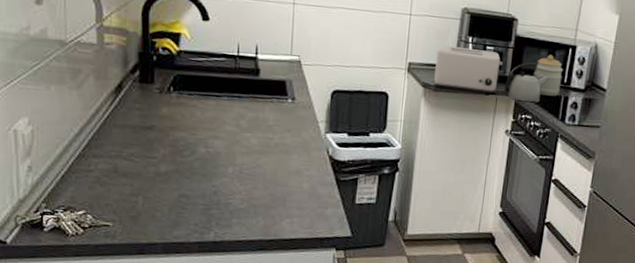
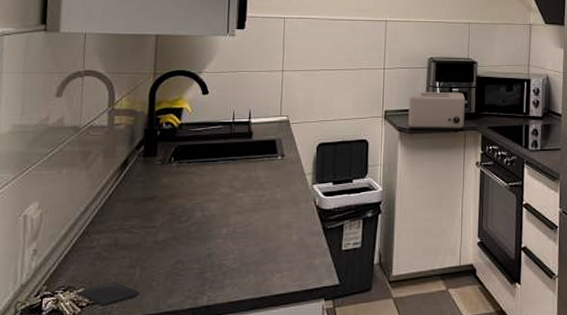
wallet: none [76,206,144,230] -> present [75,281,140,306]
kettle: present [503,62,549,103] -> none [471,98,509,134]
jar: present [533,54,563,97] -> none [495,89,521,126]

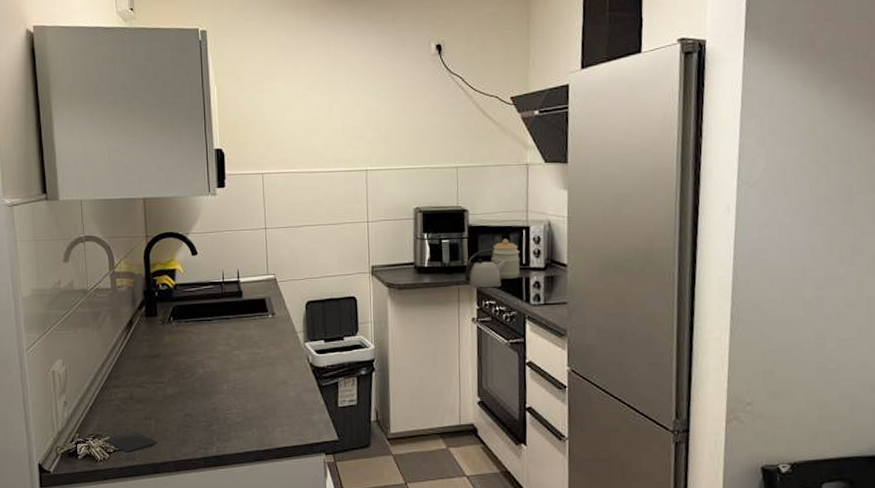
toaster: present [407,91,468,131] -> none [396,244,460,287]
kettle: none [471,98,509,134] -> present [464,249,507,288]
jar: none [495,89,521,126] -> present [490,238,520,279]

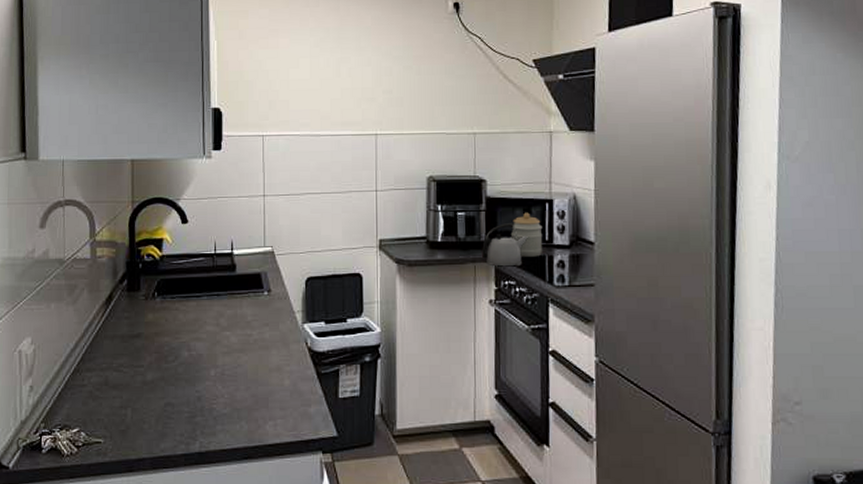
wallet: present [103,431,157,453] -> none [71,421,133,447]

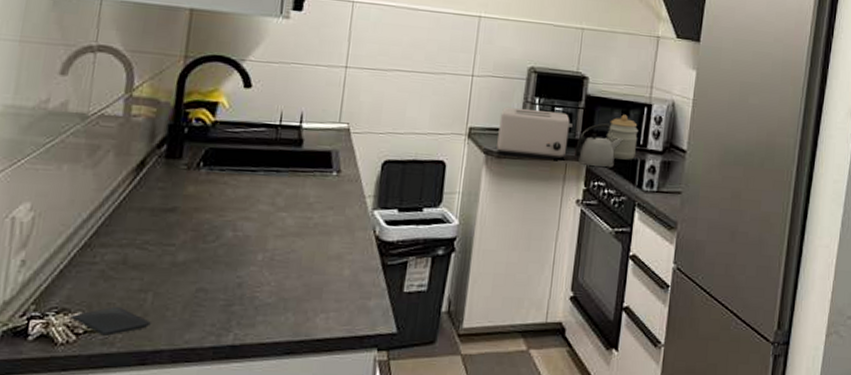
wallet: none [71,421,133,447] -> present [70,306,151,336]
toaster: none [406,216,476,263] -> present [495,106,573,160]

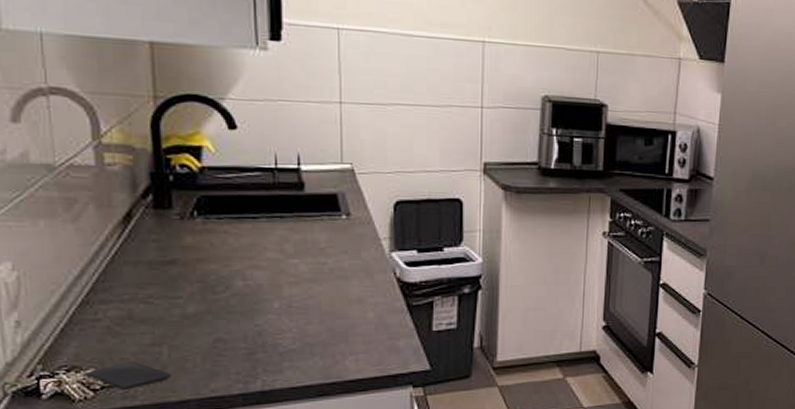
toaster: present [495,106,573,160] -> none [514,139,594,193]
kettle: present [573,123,623,168] -> none [597,153,648,199]
jar: present [606,114,639,160] -> none [629,143,663,190]

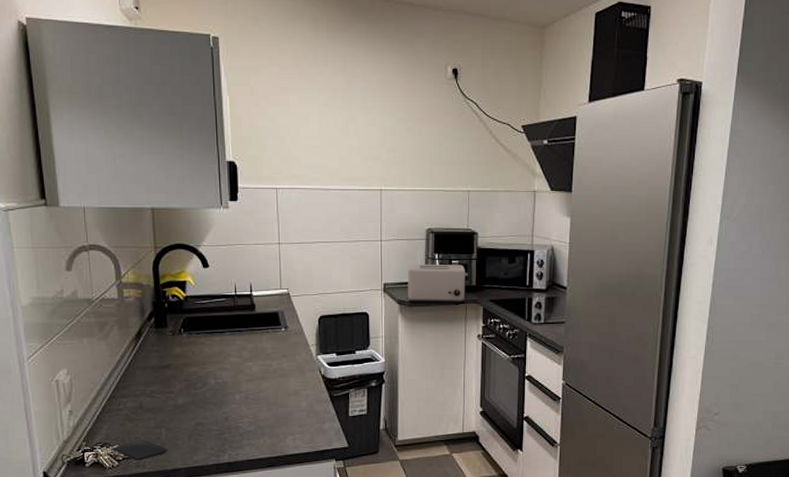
toaster: none [514,139,594,193] -> present [407,264,468,304]

